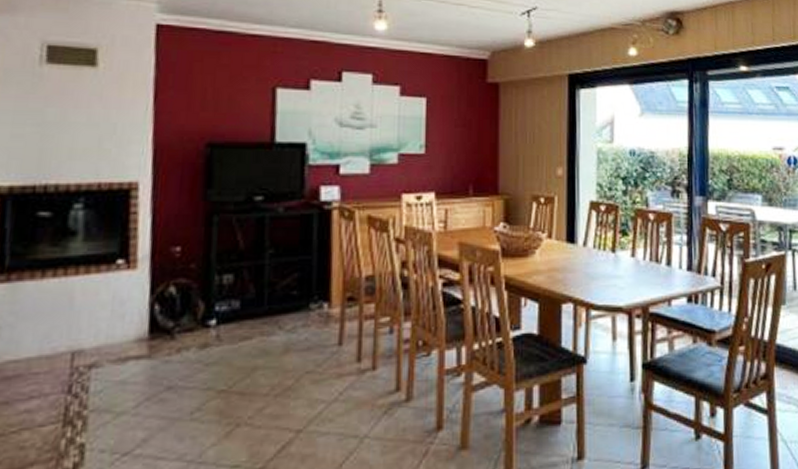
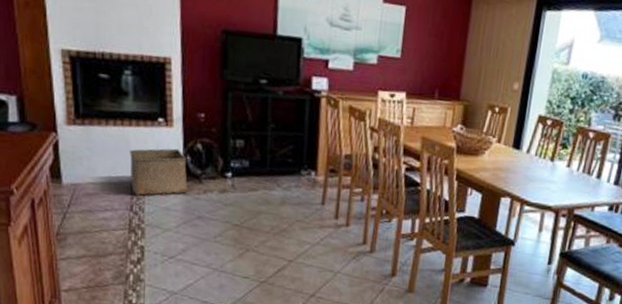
storage bin: none [71,297,154,369] -> present [129,148,188,196]

